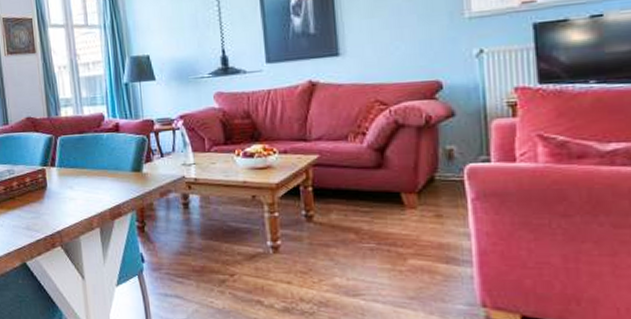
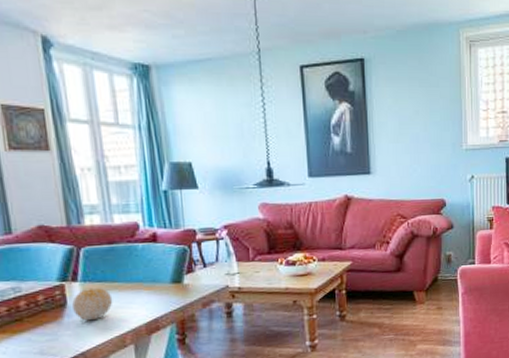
fruit: none [51,172,83,203] -> present [72,287,113,321]

